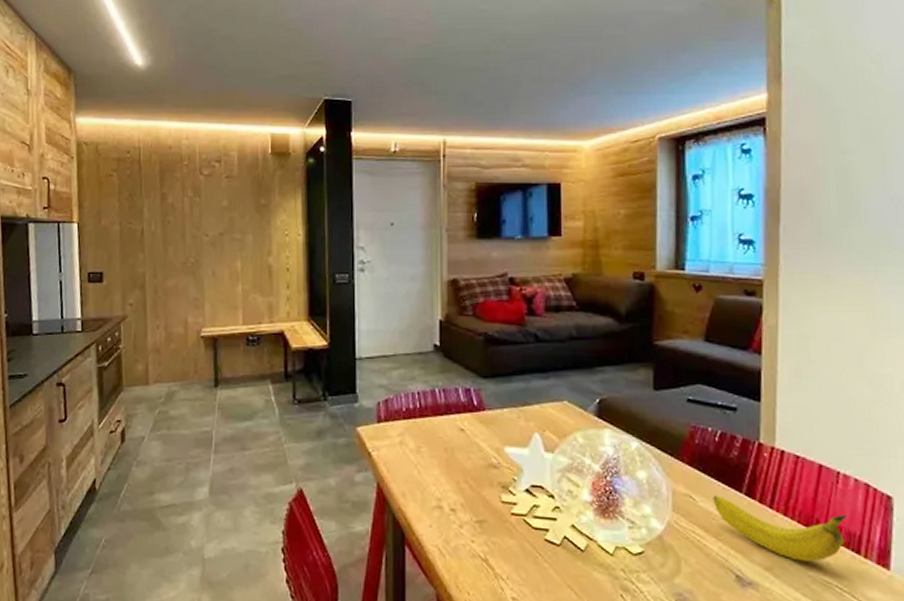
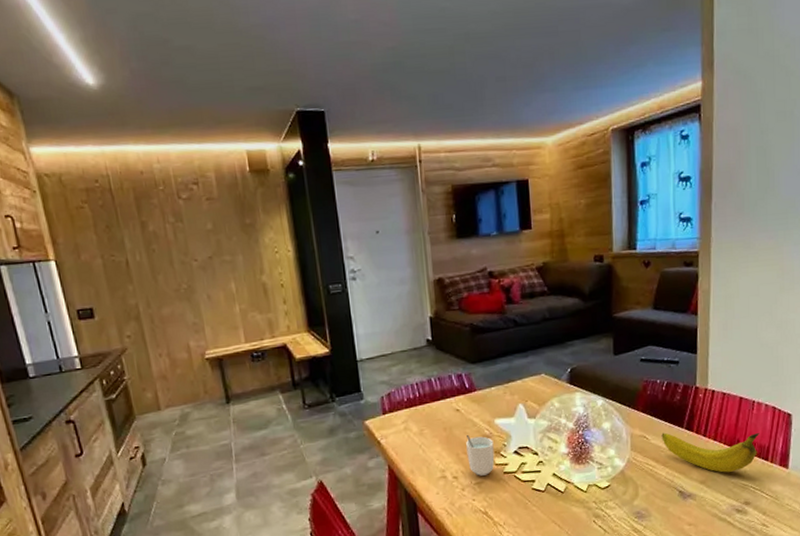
cup: none [469,461,501,513] -> present [466,435,495,476]

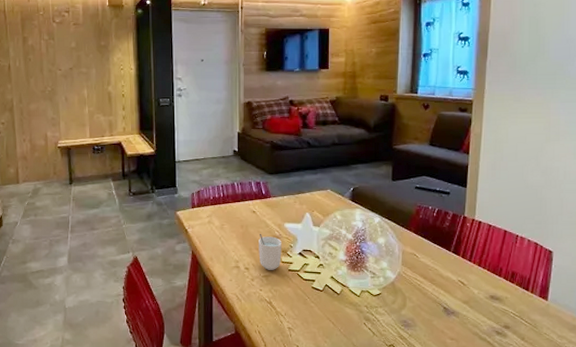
fruit: present [661,432,759,473] -> none [430,253,521,296]

